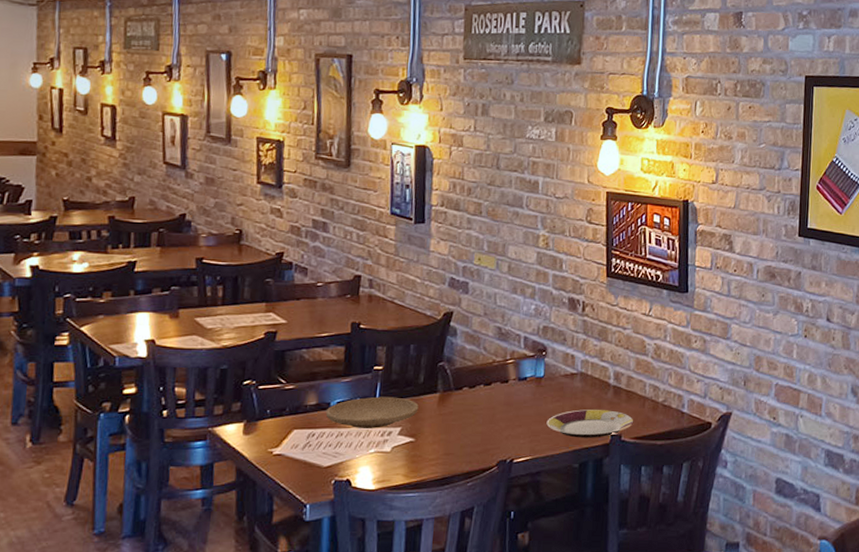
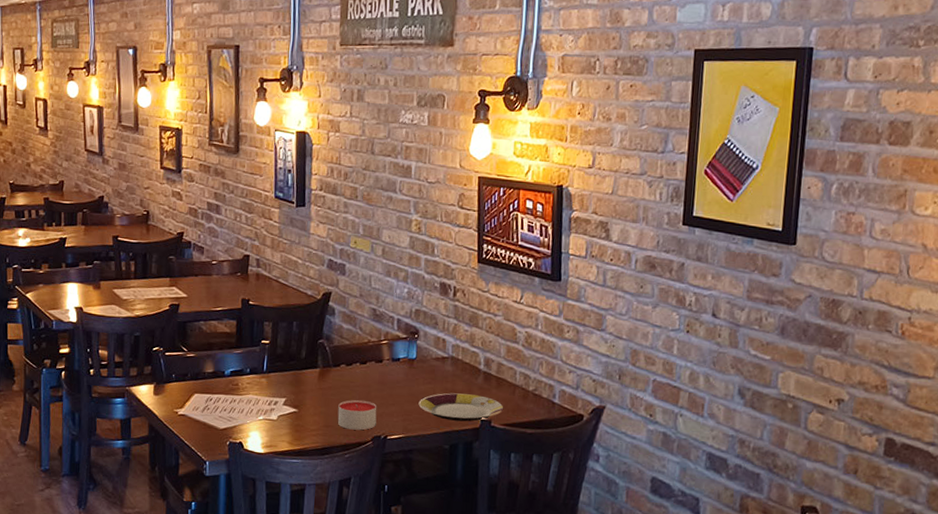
plate: present [325,396,419,429] -> none [221,368,301,398]
candle: none [459,423,503,456] -> present [337,399,377,430]

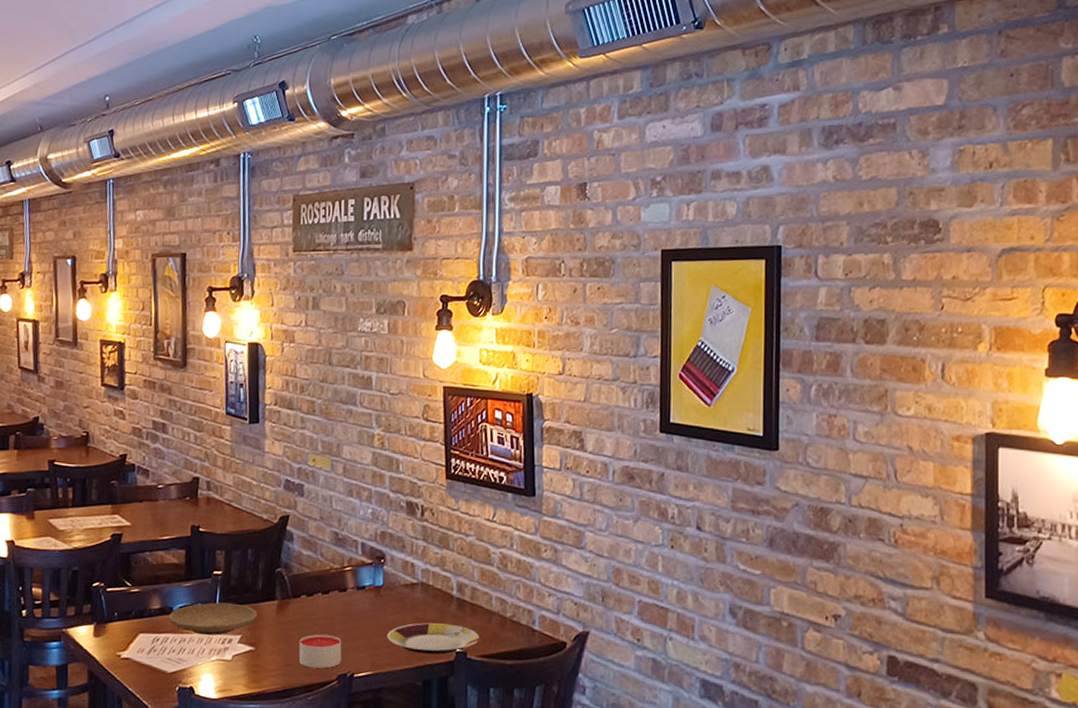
plate: none [221,368,301,398] -> present [169,602,258,635]

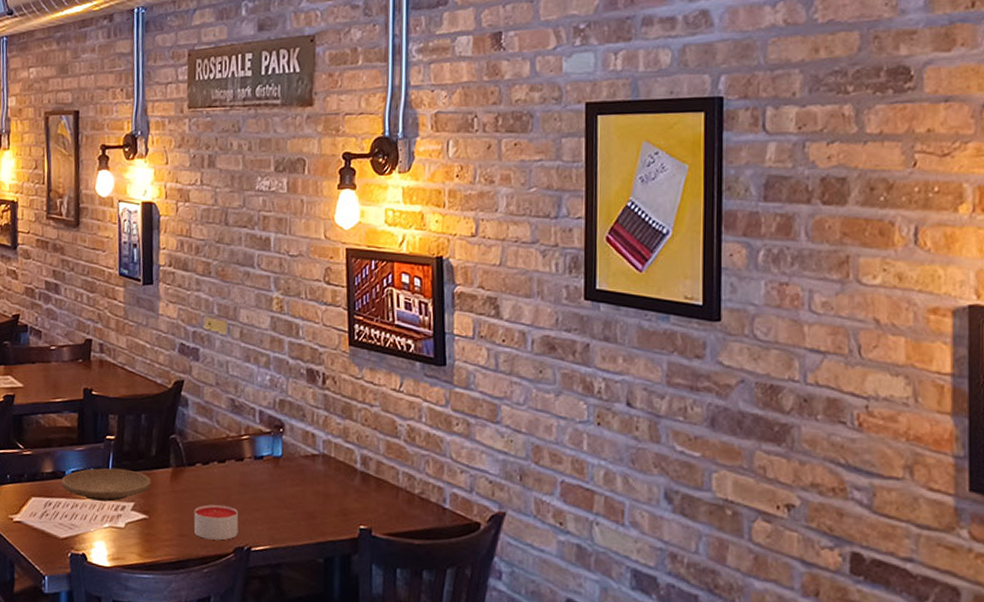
plate: present [387,622,480,655] -> none [286,496,386,531]

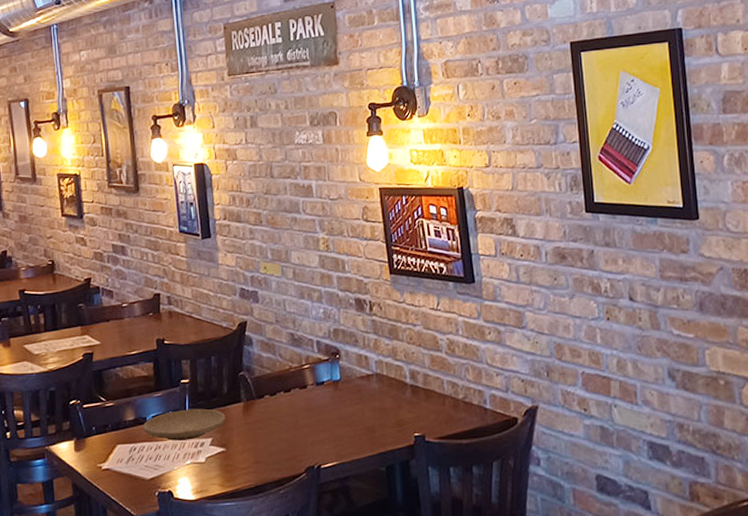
candle: present [193,504,239,541] -> none [267,430,308,463]

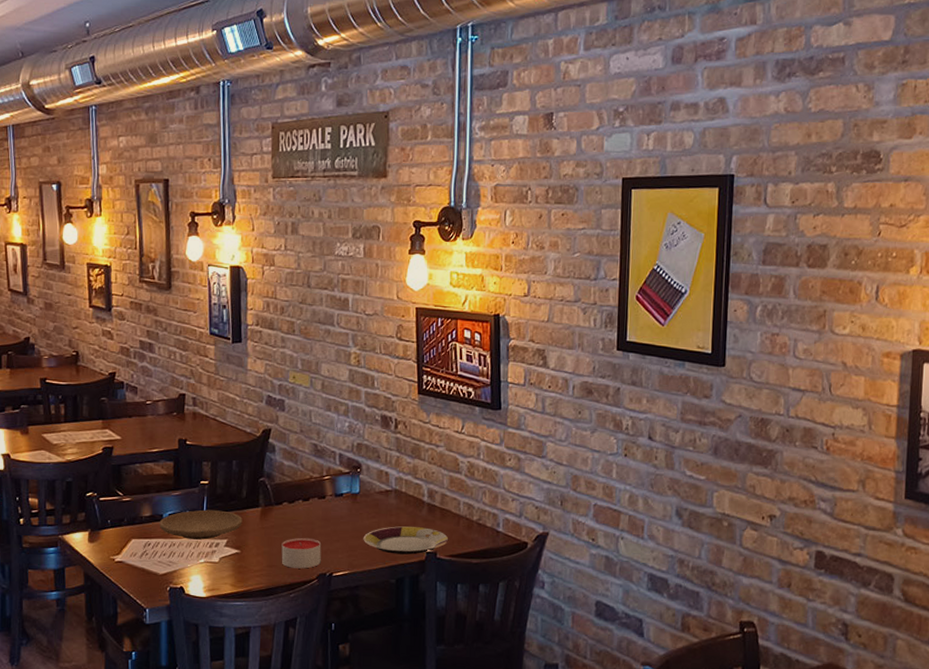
candle: none [267,430,308,463] -> present [281,537,322,569]
plate: none [348,410,436,441] -> present [363,526,449,555]

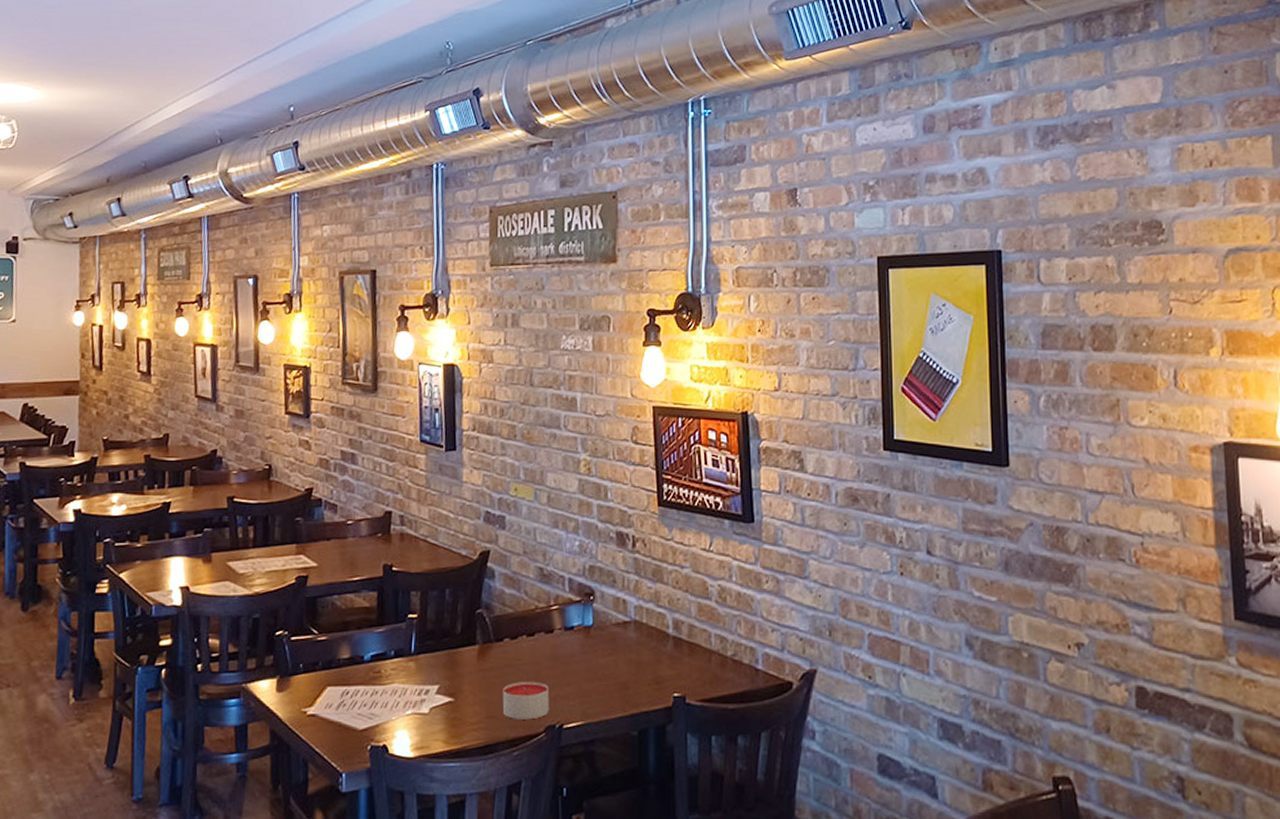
plate: present [159,509,243,540] -> none [359,649,457,686]
plate: present [363,526,449,555] -> none [598,665,700,700]

